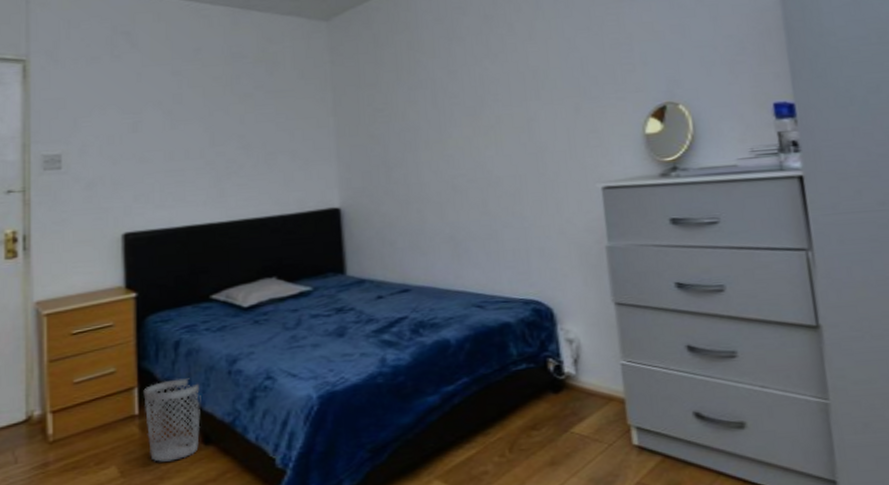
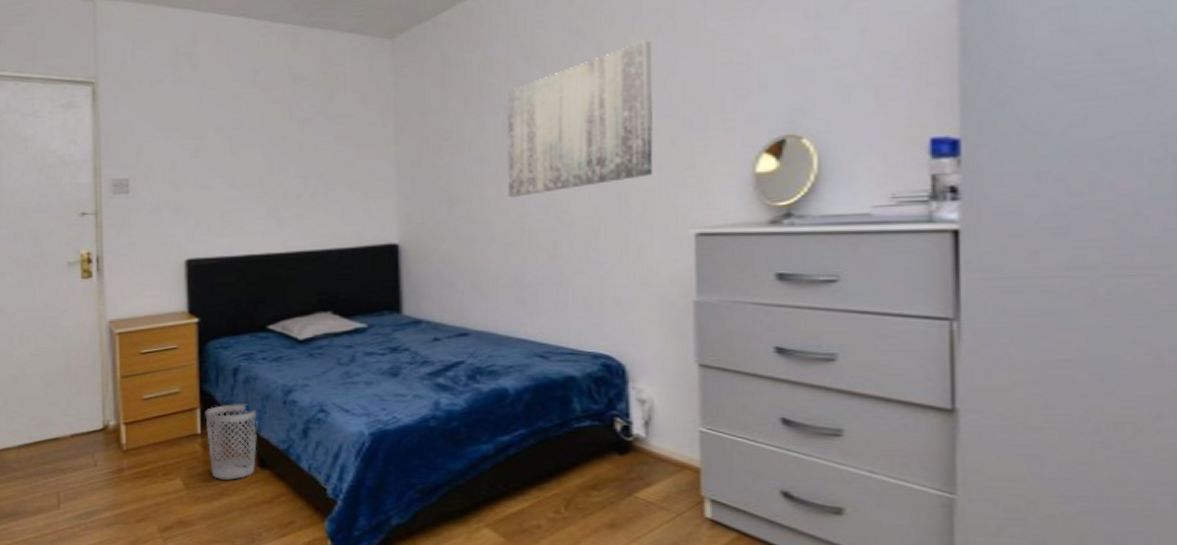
wall art: none [434,24,563,161] -> present [507,40,654,197]

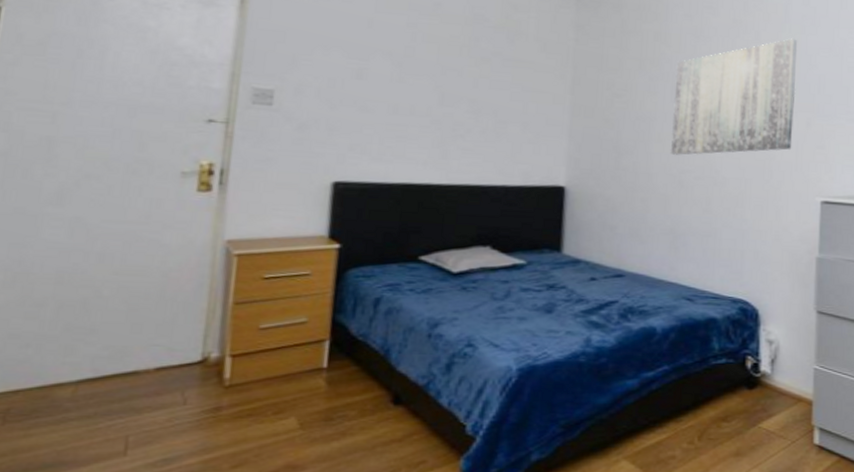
wastebasket: present [205,404,258,480] -> none [333,336,397,418]

